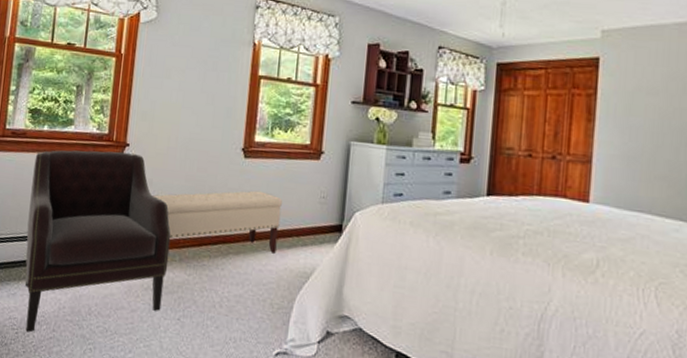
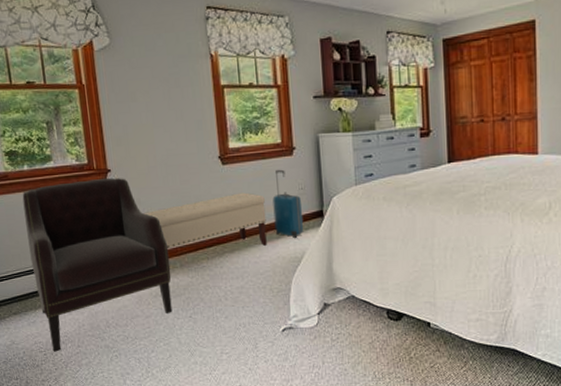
suitcase: none [287,172,321,251] -> present [272,169,304,238]

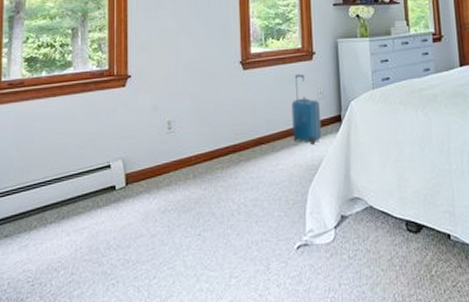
armchair: present [22,177,173,352] -> none [33,83,183,282]
bench: present [143,192,267,249] -> none [160,97,284,159]

